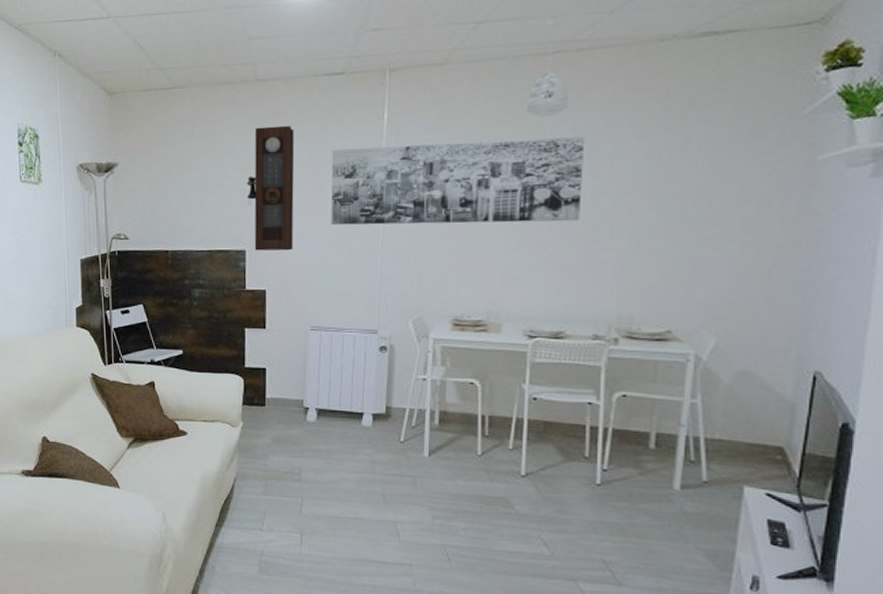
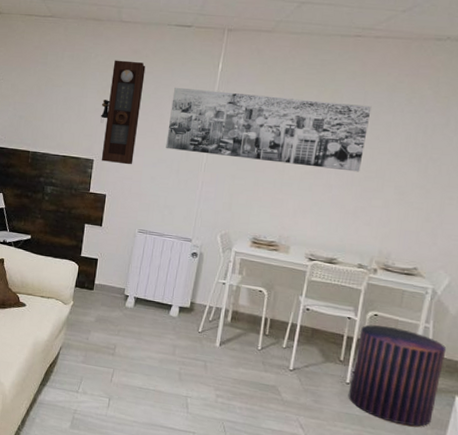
pendant lamp: present [527,21,568,117] -> none [330,11,363,86]
pouf: none [601,407,724,529] -> present [348,324,447,427]

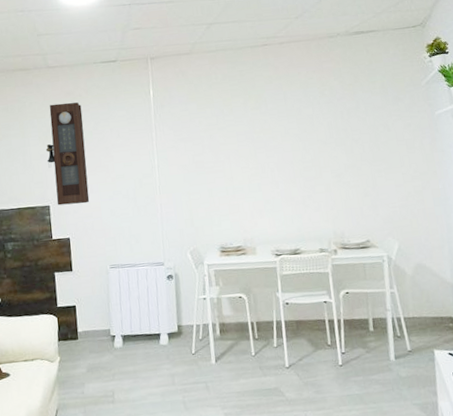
wall art: present [166,87,372,172] -> none [113,103,298,180]
pouf: present [348,324,447,427] -> none [338,300,421,392]

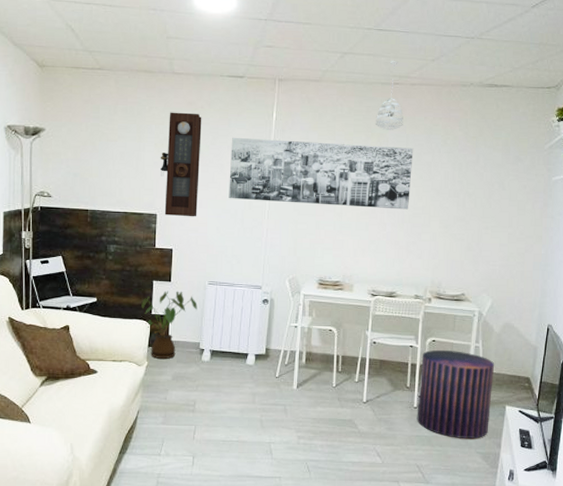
house plant: none [46,279,103,352] -> present [141,290,197,359]
wall art: none [113,103,298,180] -> present [228,137,414,210]
pendant lamp: none [250,24,279,91] -> present [376,61,403,130]
pouf: none [338,300,421,392] -> present [416,349,495,438]

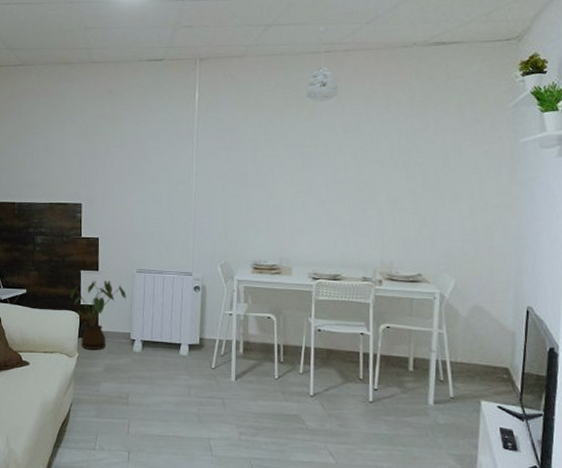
pendulum clock: present [160,112,202,217] -> none [82,100,123,205]
wall art: present [228,137,414,210] -> none [153,118,351,185]
pouf: present [416,349,495,438] -> none [373,337,464,438]

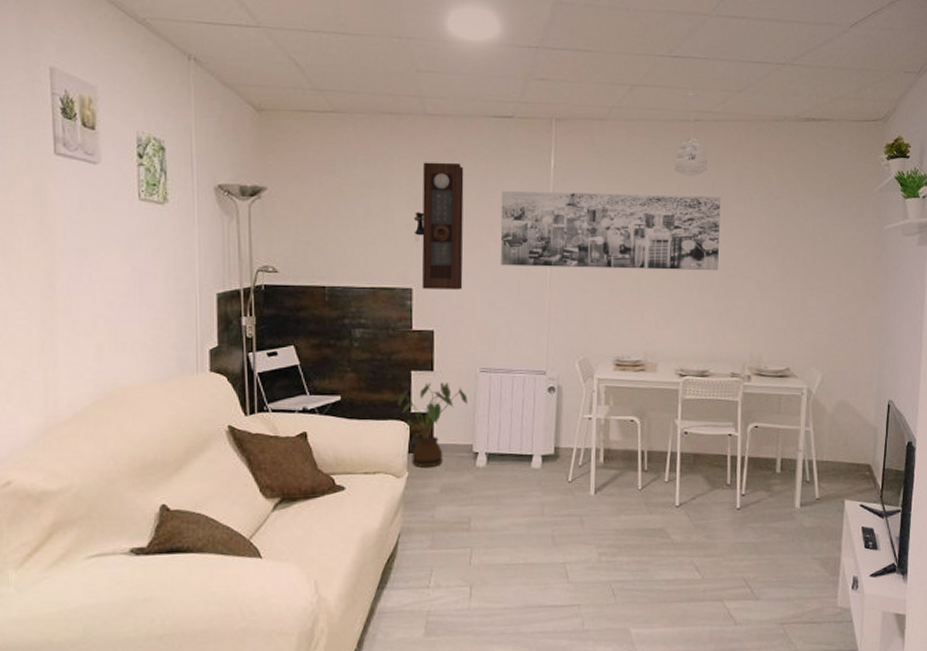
pendulum clock: none [82,100,123,205] -> present [413,162,464,290]
wall art: none [153,118,351,185] -> present [500,190,721,271]

